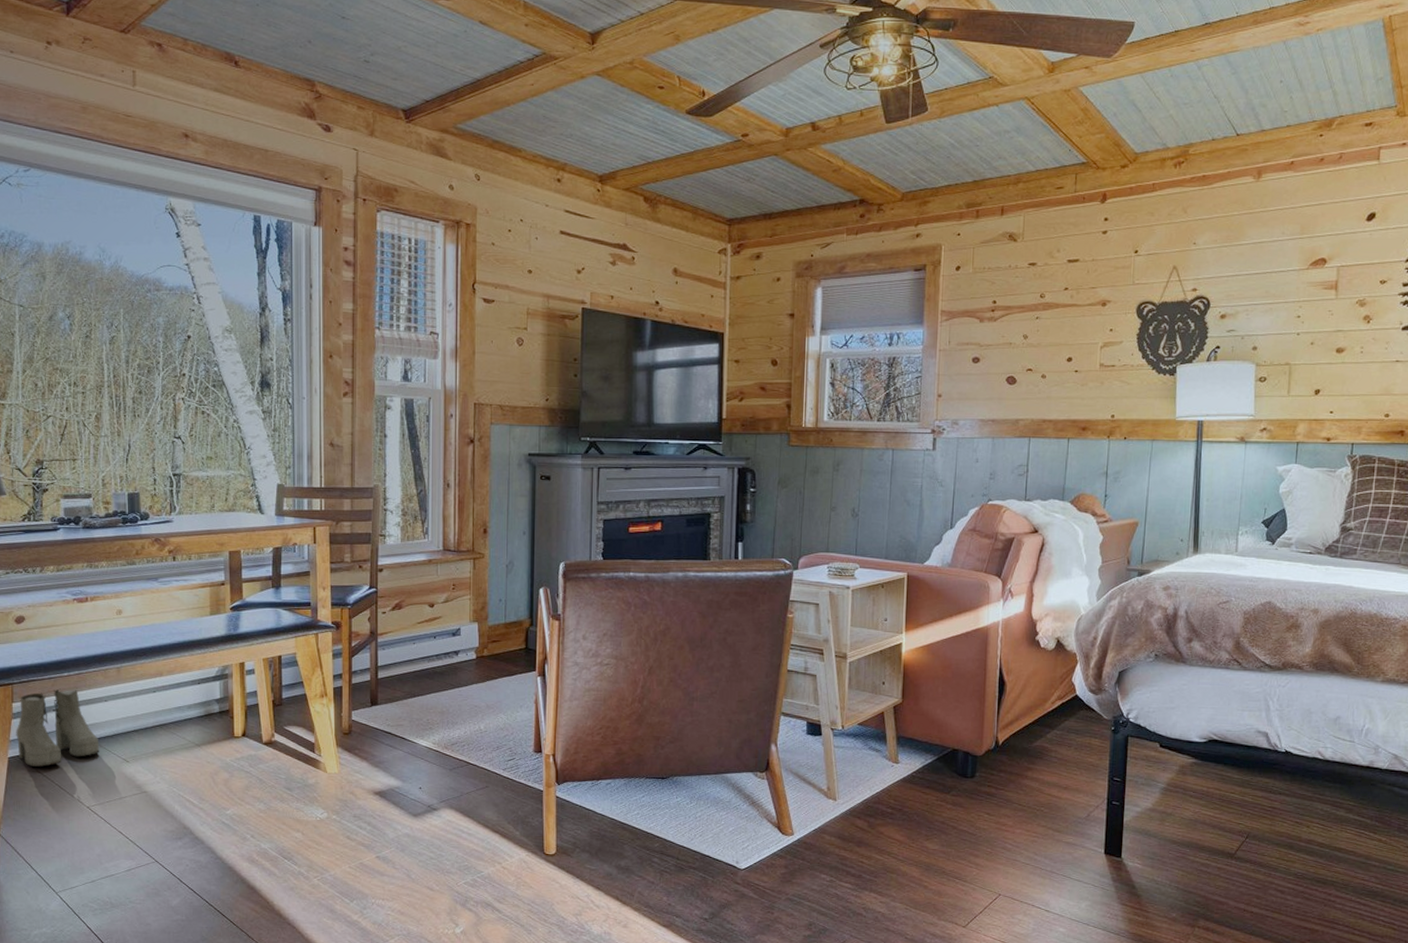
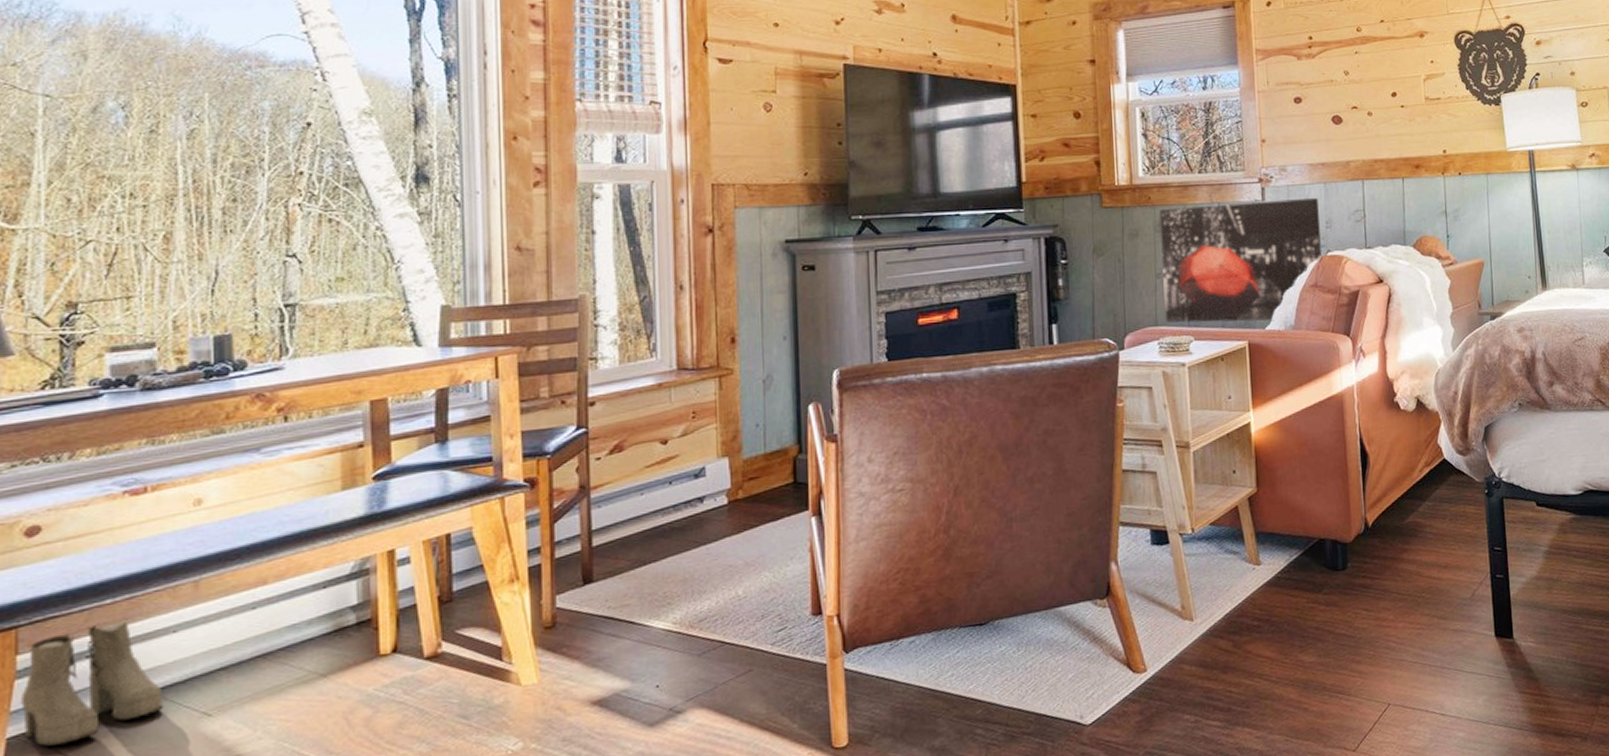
wall art: none [836,450,985,558] -> present [1159,197,1321,323]

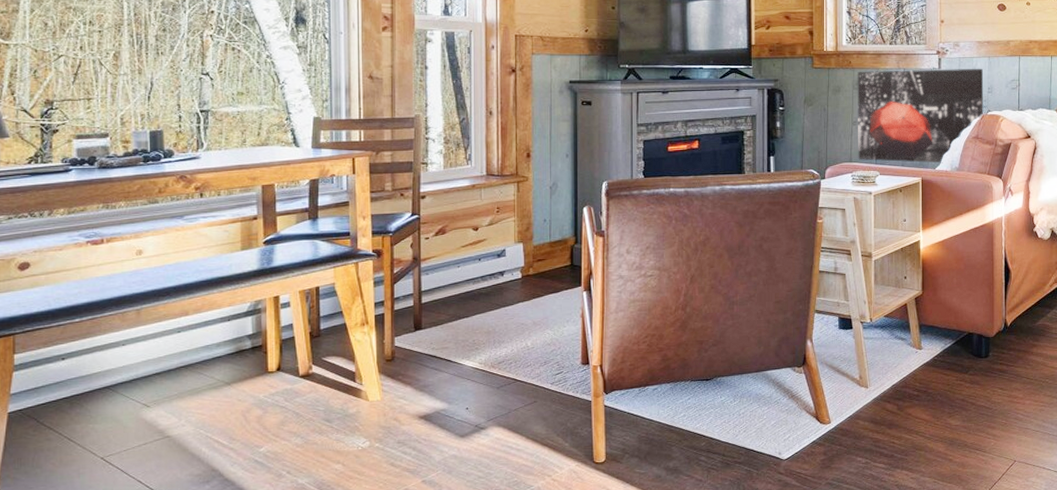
boots: present [21,619,164,746] -> none [17,333,116,420]

